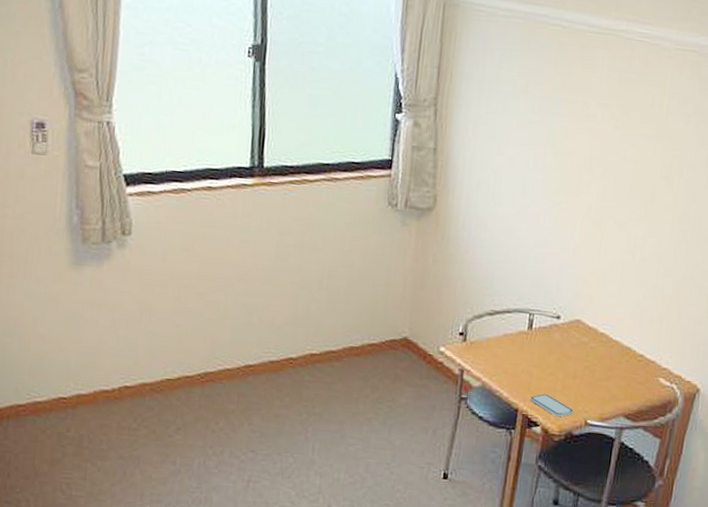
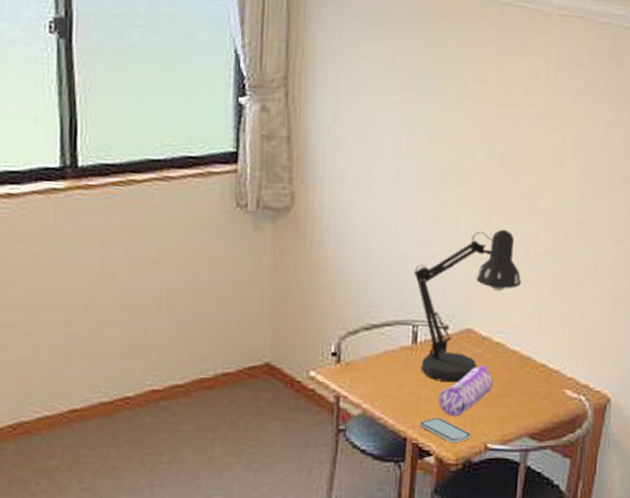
desk lamp: none [533,235,627,366] -> present [414,229,521,383]
pencil case: none [547,351,596,395] -> present [438,364,493,417]

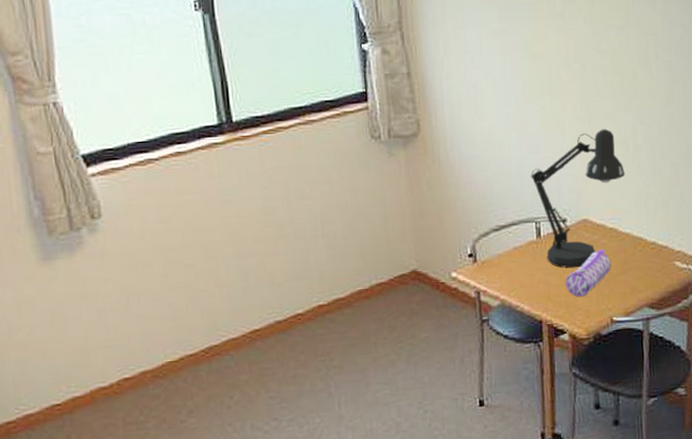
smartphone: present [419,417,471,444] -> none [551,299,598,321]

